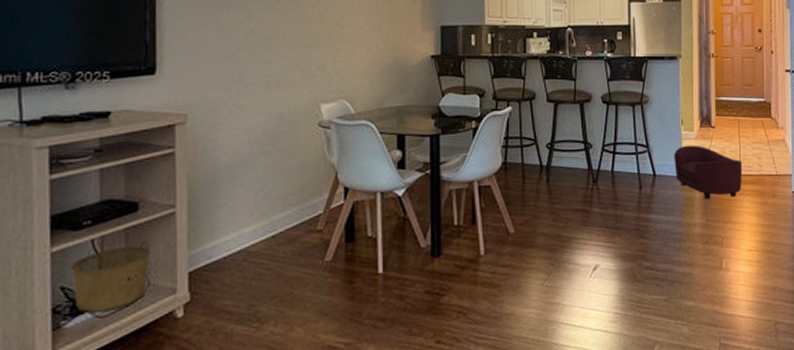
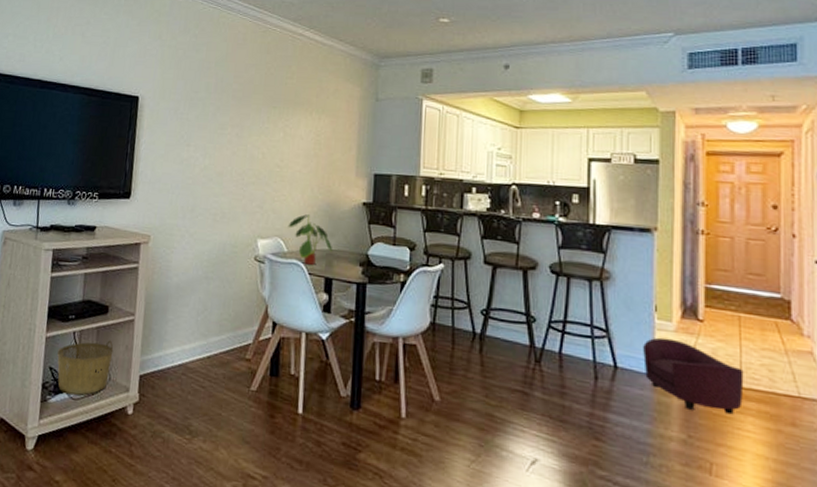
plant: none [353,73,404,124] -> present [288,214,333,265]

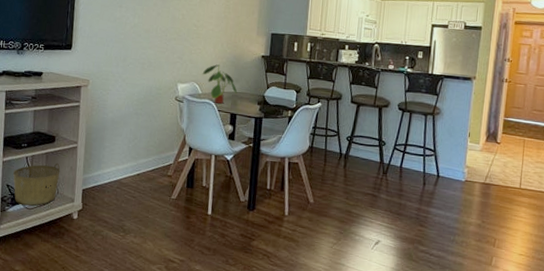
dog bed: present [643,337,744,415] -> none [457,155,523,207]

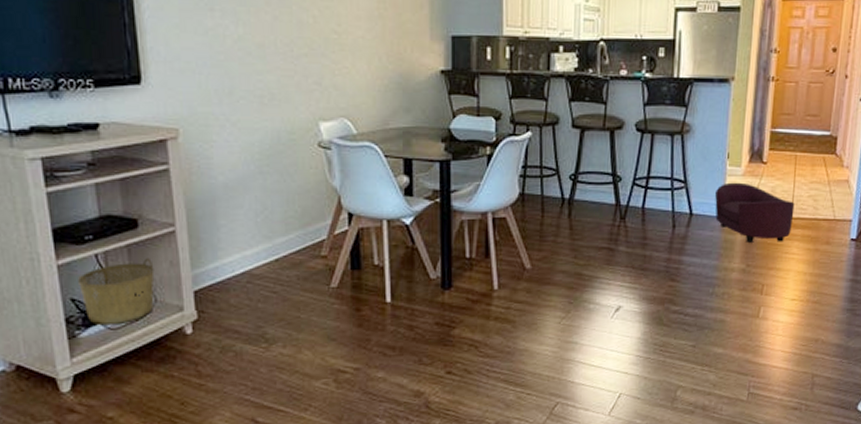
plant: present [202,64,238,104] -> none [354,89,411,146]
dog bed: none [457,155,523,207] -> present [715,182,795,243]

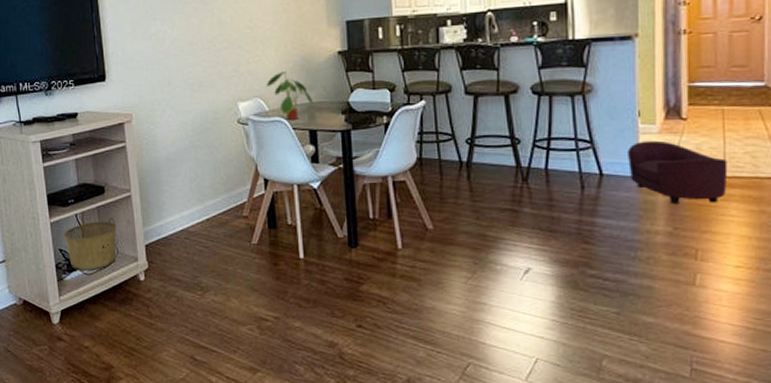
plant: none [354,89,411,146] -> present [266,71,314,120]

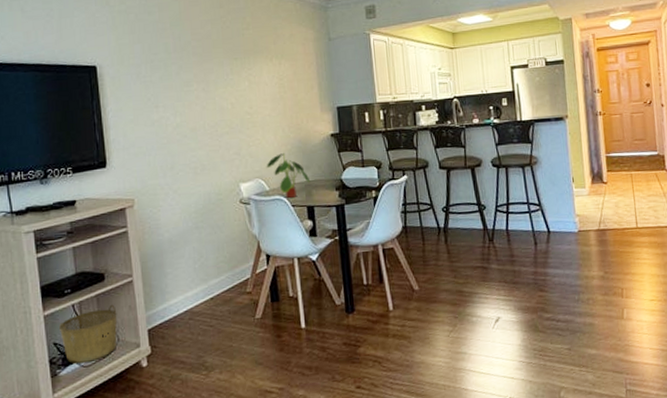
dog bed: present [628,140,728,204] -> none [567,201,639,252]

